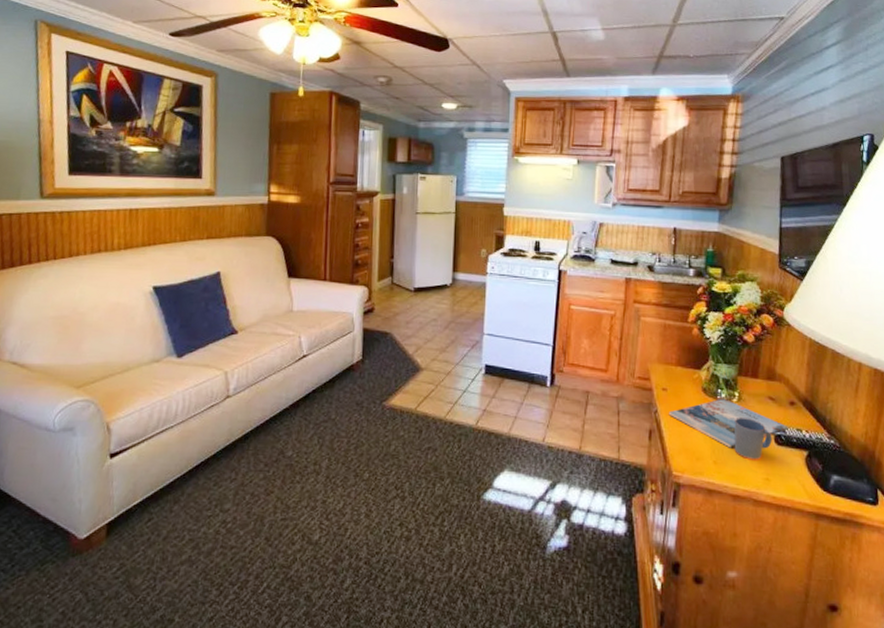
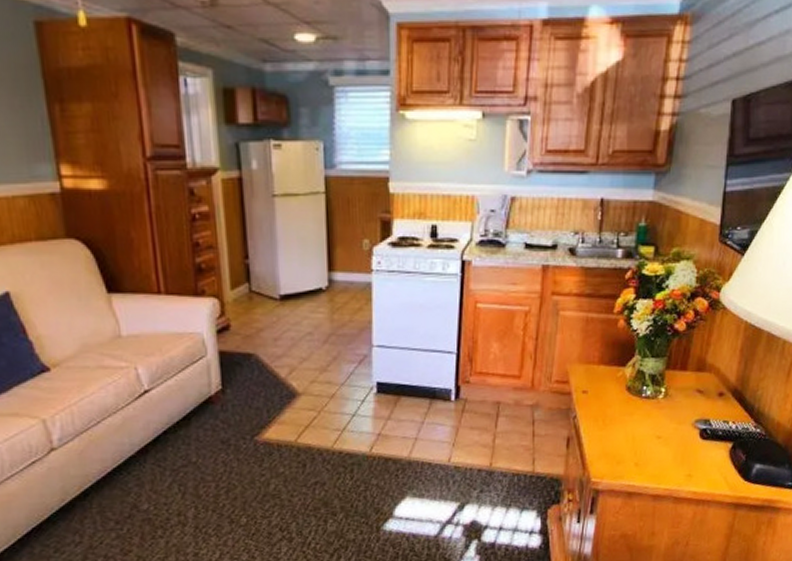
magazine: present [668,398,788,448] -> none [588,395,715,448]
mug: present [734,418,772,460] -> none [657,414,697,458]

